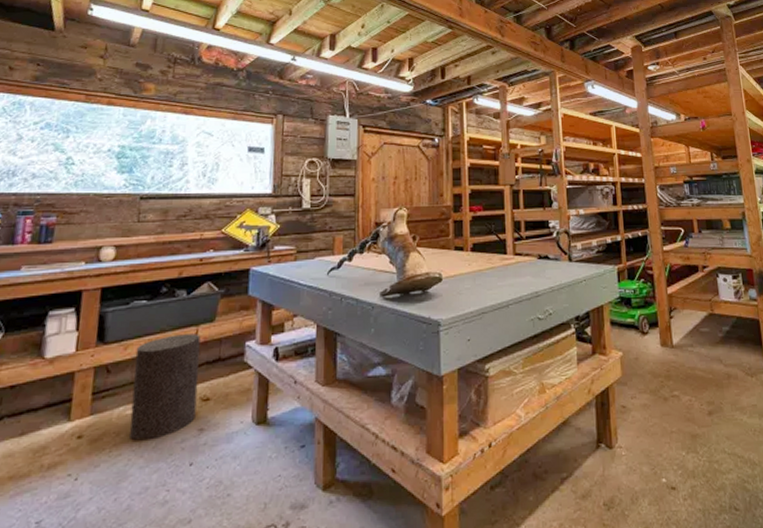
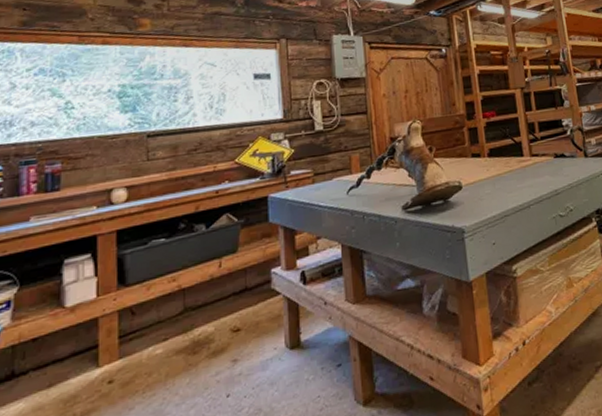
stool: present [129,333,201,441] -> none [159,266,228,380]

